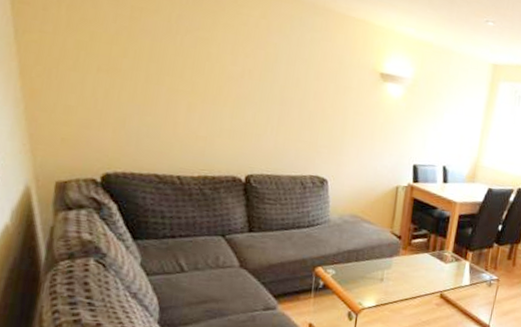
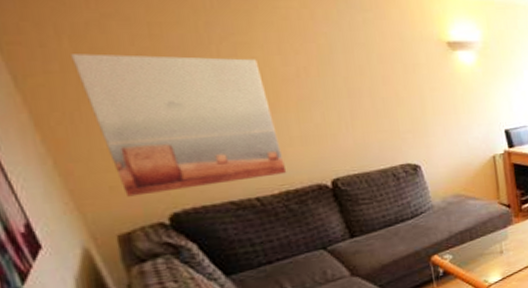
wall art: none [64,20,212,161] -> present [71,53,287,197]

